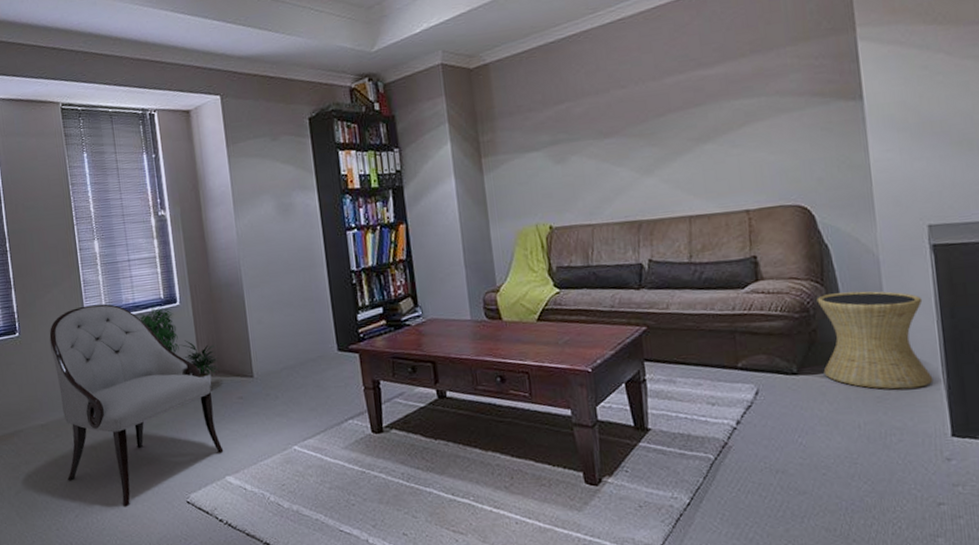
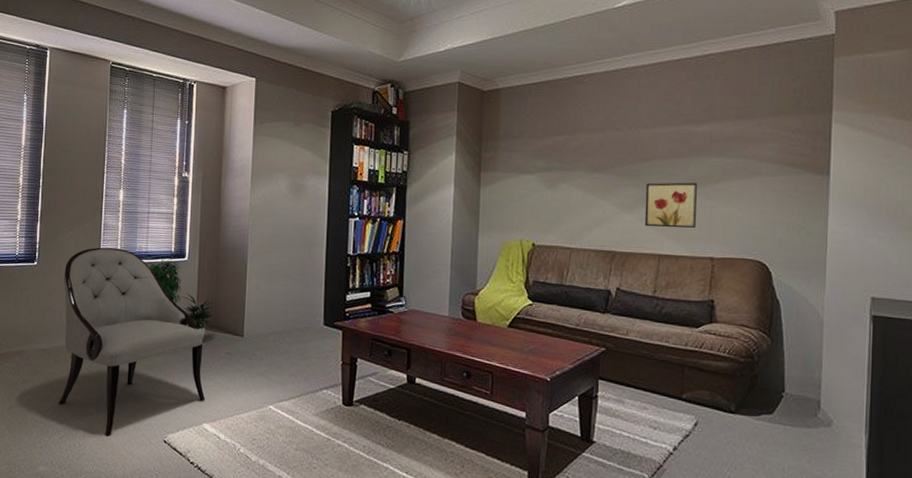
wall art: none [663,131,725,188] -> present [644,182,697,228]
side table: present [816,291,934,390] -> none [758,345,857,443]

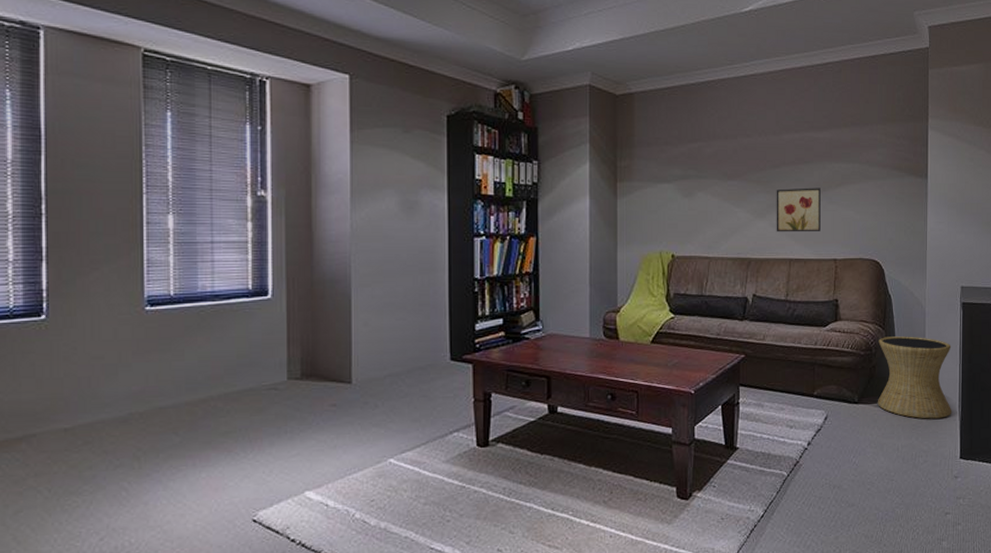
armchair: present [59,247,205,436] -> none [89,289,306,526]
potted plant: present [146,256,215,339] -> none [213,295,313,392]
side table: none [758,345,857,443] -> present [877,336,952,419]

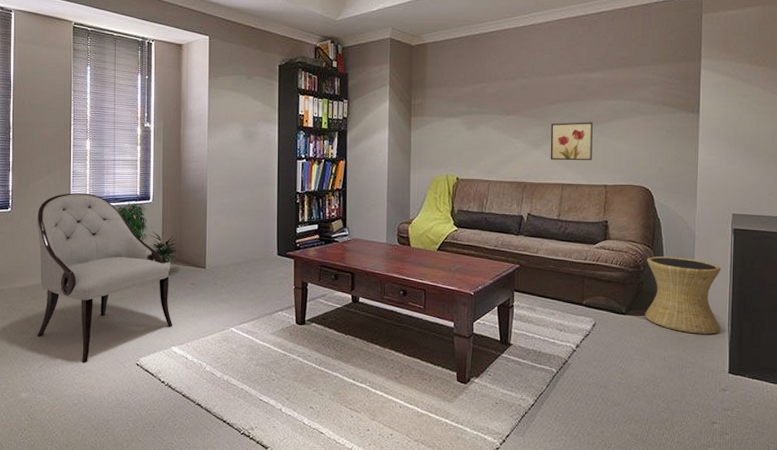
armchair: none [89,289,306,526] -> present [36,193,173,362]
potted plant: none [213,295,313,392] -> present [114,199,179,272]

